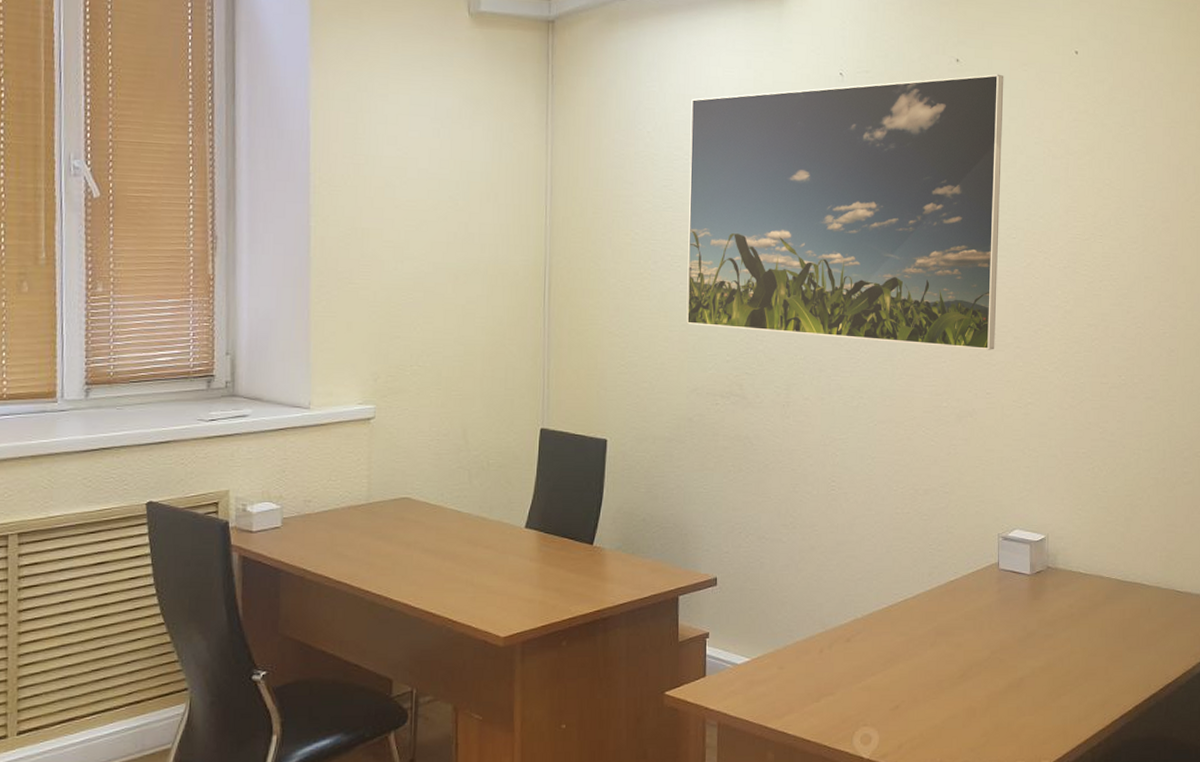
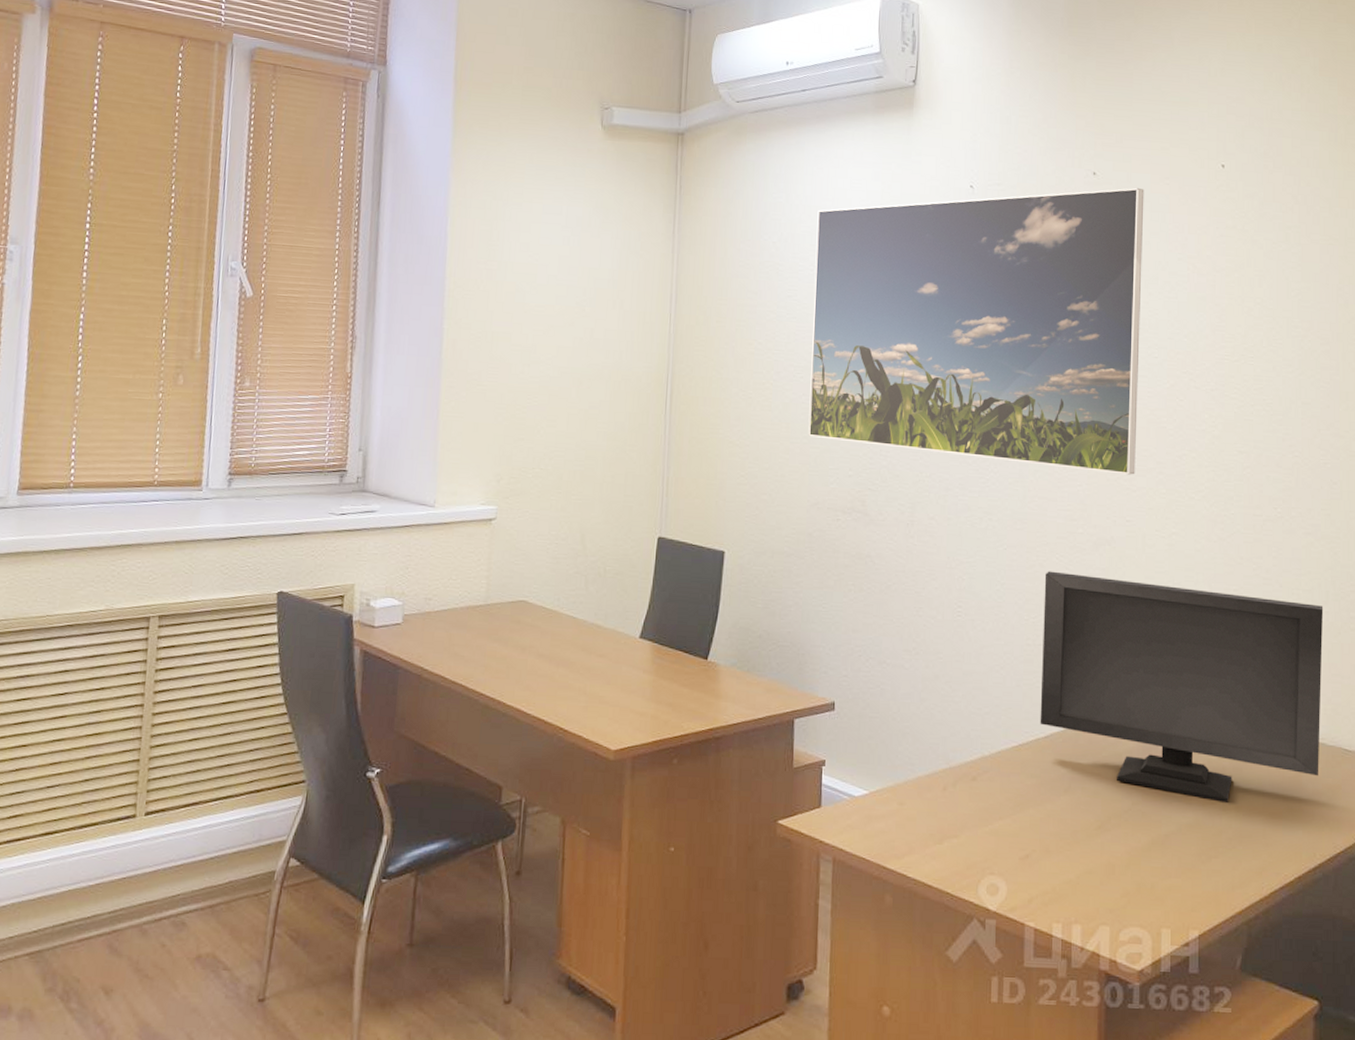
computer monitor: none [908,443,1161,646] -> present [1040,571,1324,804]

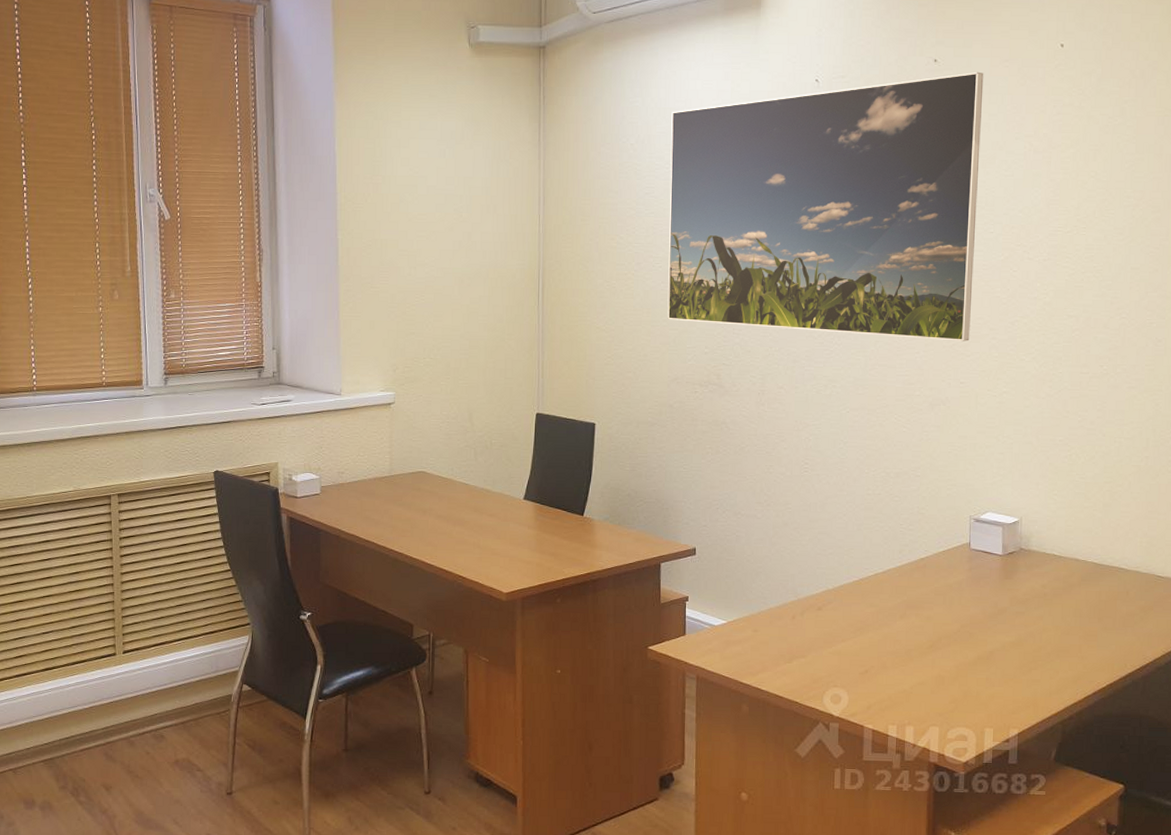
computer monitor: present [1040,571,1324,804] -> none [878,429,1144,624]

